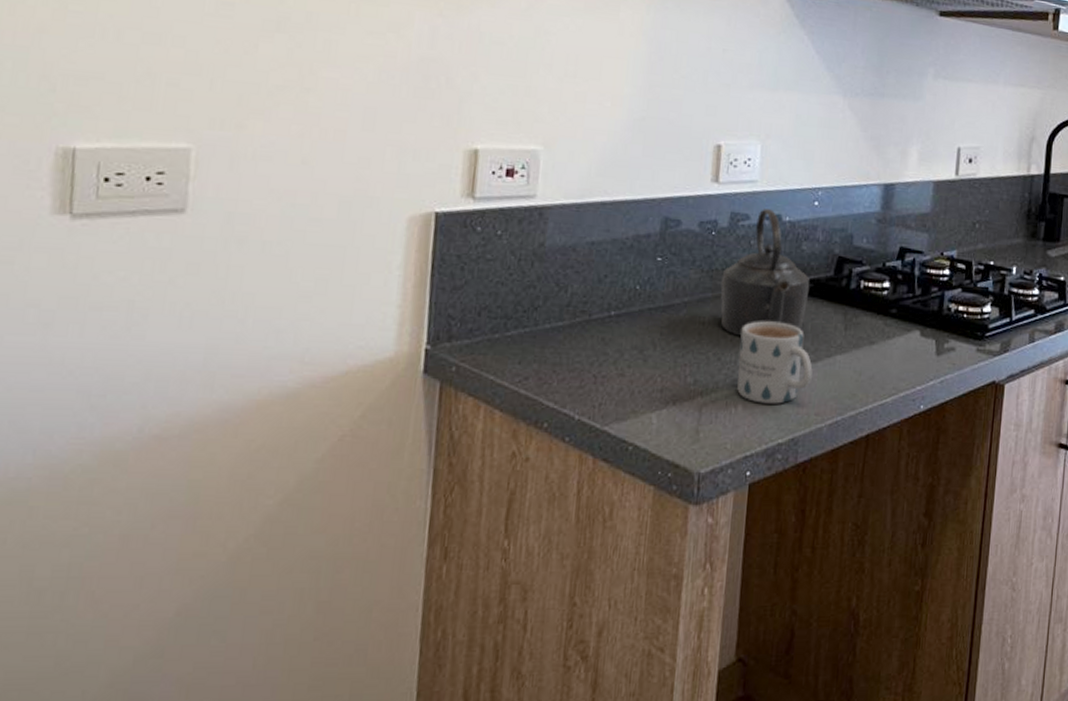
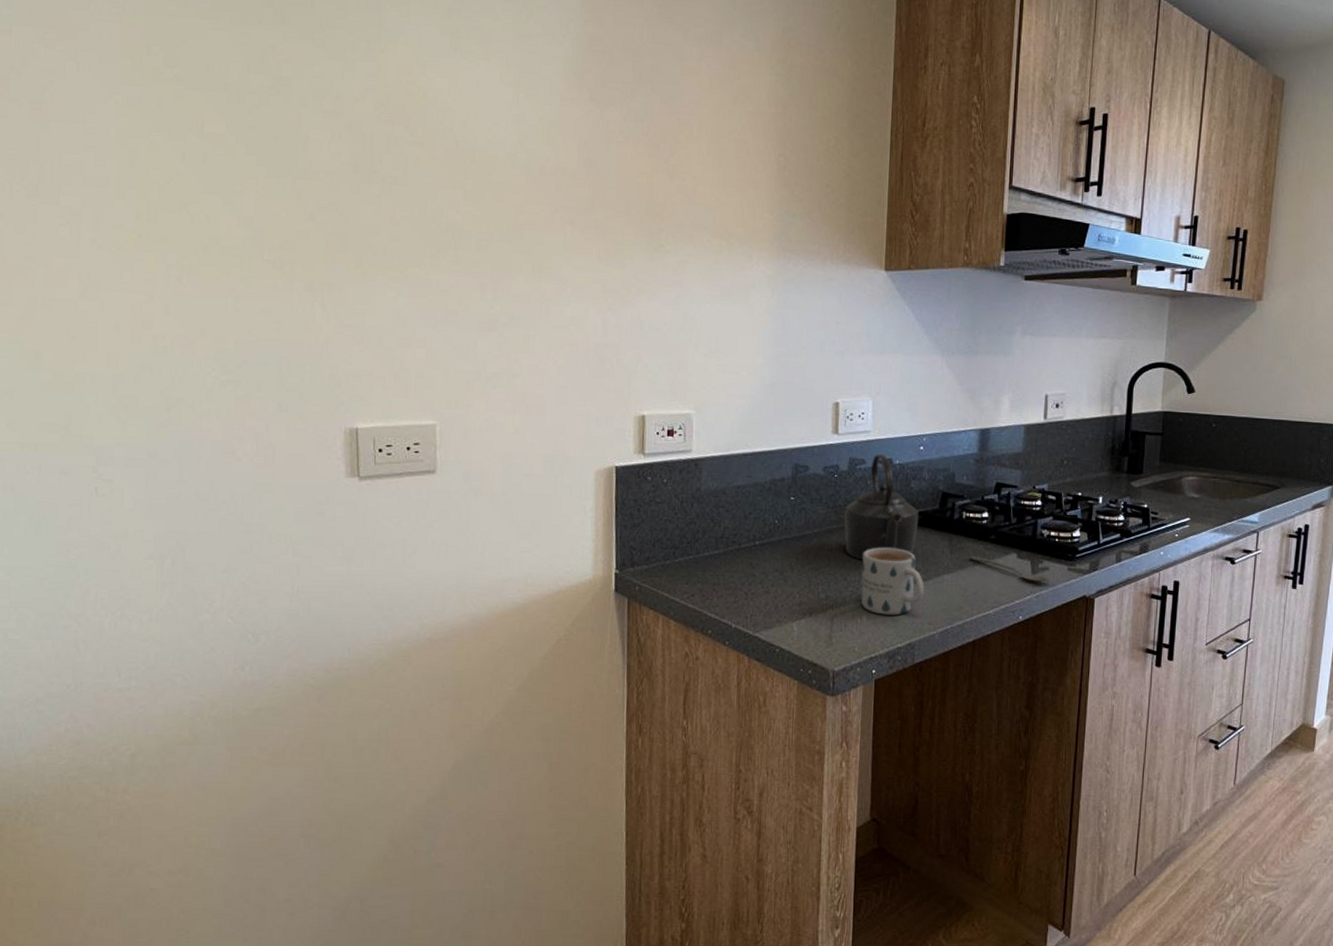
spoon: none [866,334,957,365] -> present [969,556,1051,582]

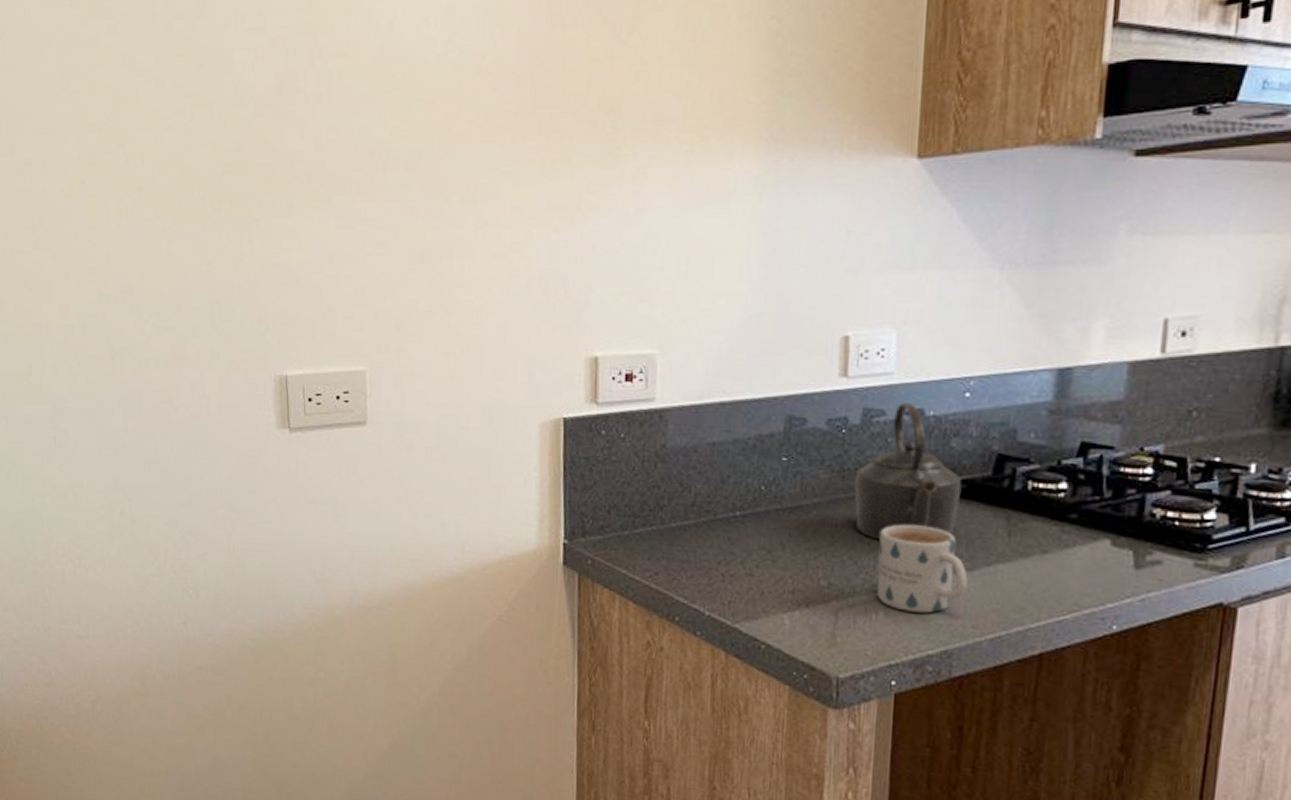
spoon: present [969,556,1051,582] -> none [1036,541,1166,581]

